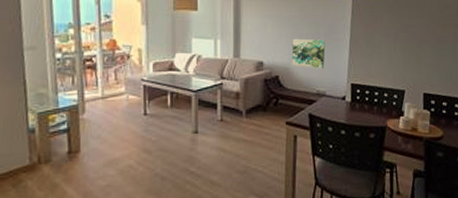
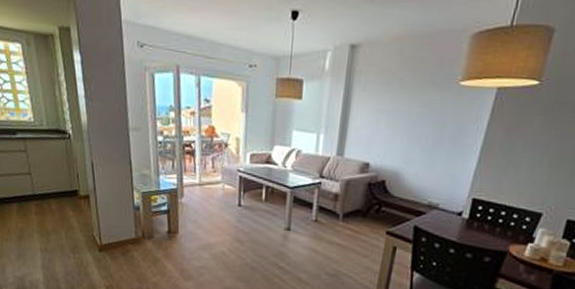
wall art: present [291,38,325,68] -> none [403,139,449,177]

